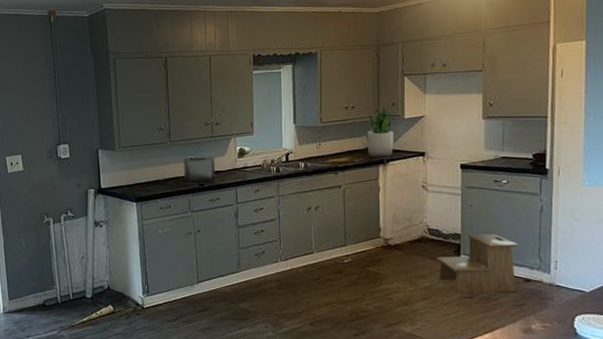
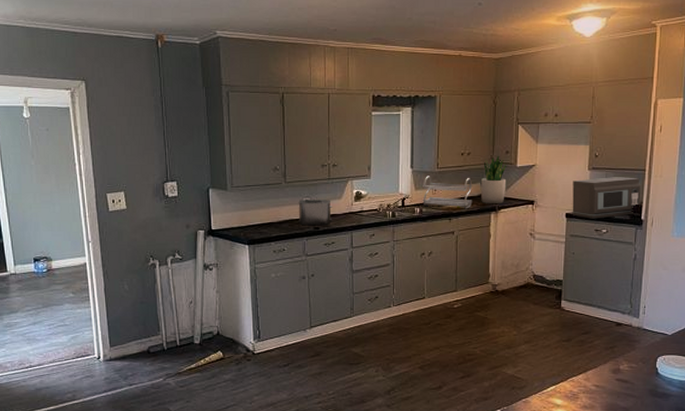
dish rack: none [306,130,359,163] -> present [422,176,473,209]
step stool: present [435,233,519,293] -> none [539,280,614,336]
microwave: none [466,125,544,170] -> present [572,177,641,219]

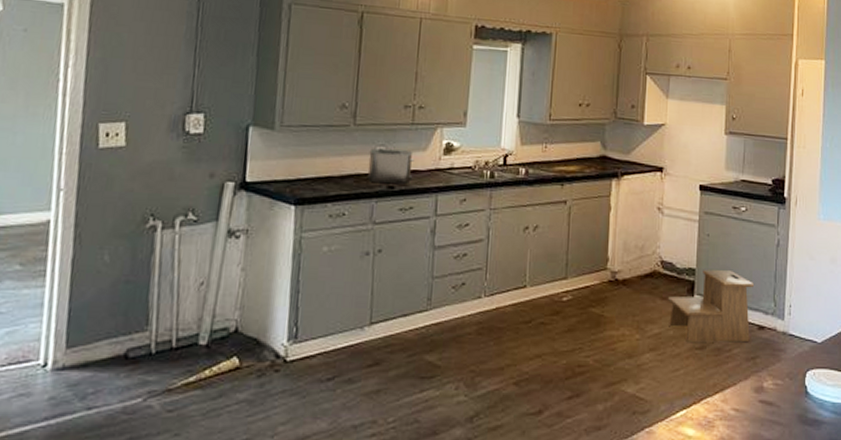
dish rack: present [422,176,473,209] -> none [529,128,592,173]
planter: present [481,155,507,205] -> none [601,109,632,169]
step stool: none [539,280,614,336] -> present [667,269,755,343]
microwave: present [572,177,641,219] -> none [706,144,783,194]

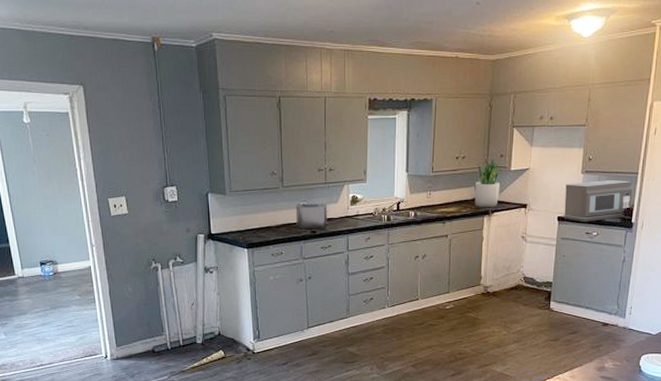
planter: none [601,109,632,169] -> present [475,159,500,208]
step stool: present [667,269,755,343] -> none [528,281,602,336]
microwave: none [706,144,783,194] -> present [564,180,633,222]

